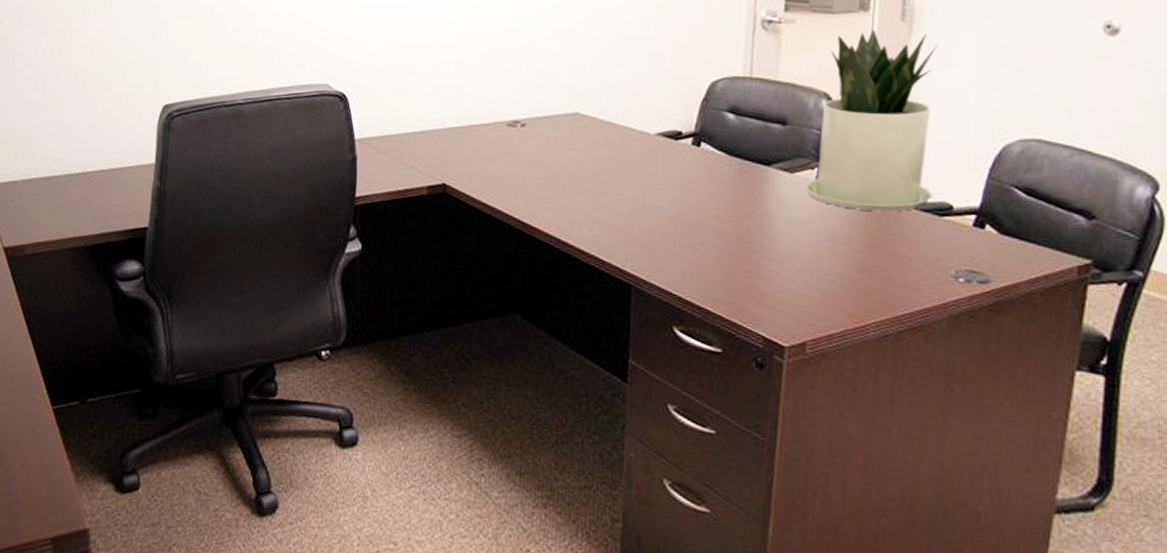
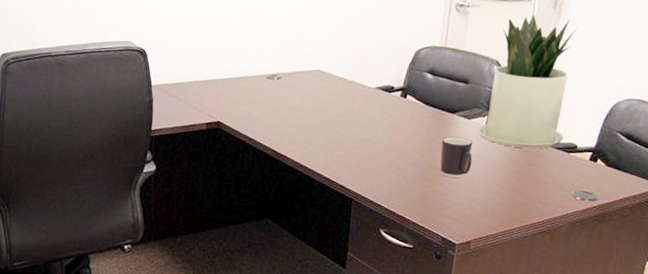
mug: none [753,196,800,254] -> present [440,136,473,178]

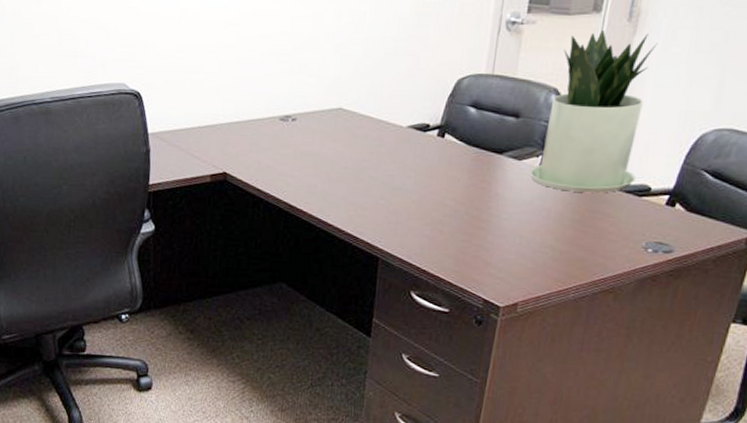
mug: present [440,136,473,178] -> none [483,181,523,230]

